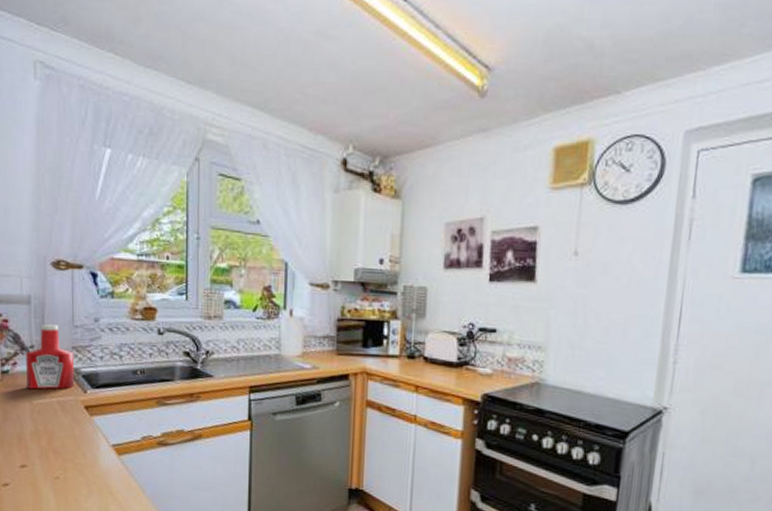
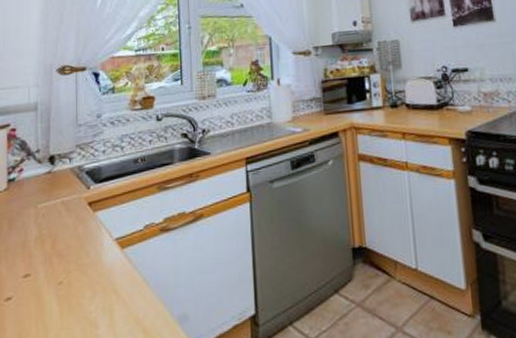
ketchup bottle: present [26,324,75,390] -> none [32,126,78,194]

